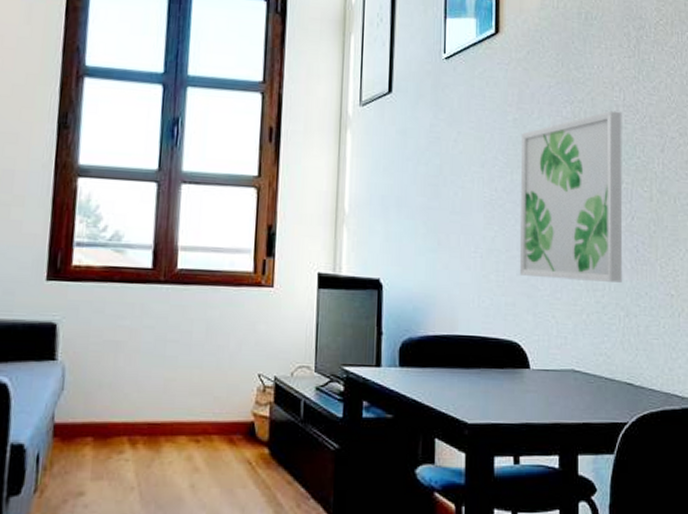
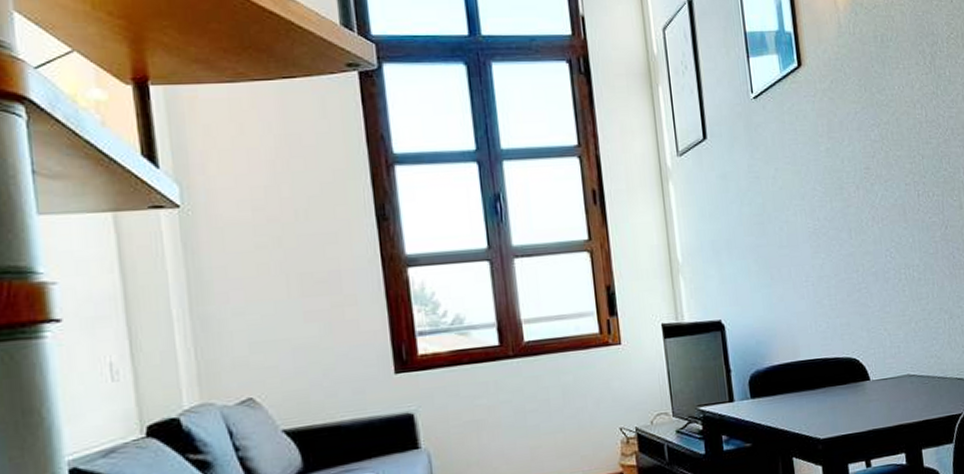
wall art: present [519,110,623,283] -> none [834,128,943,296]

